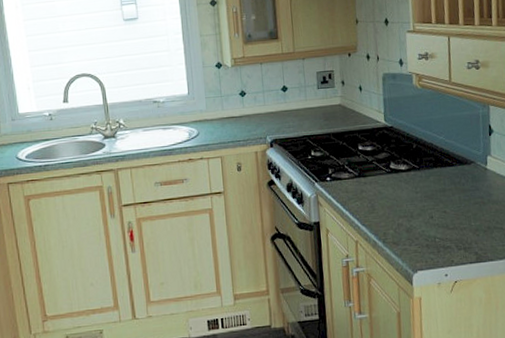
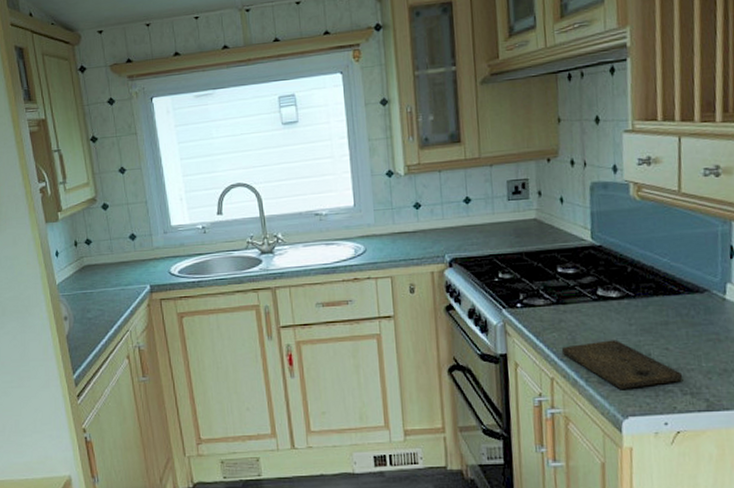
cutting board: none [363,206,458,248] -> present [561,339,683,389]

